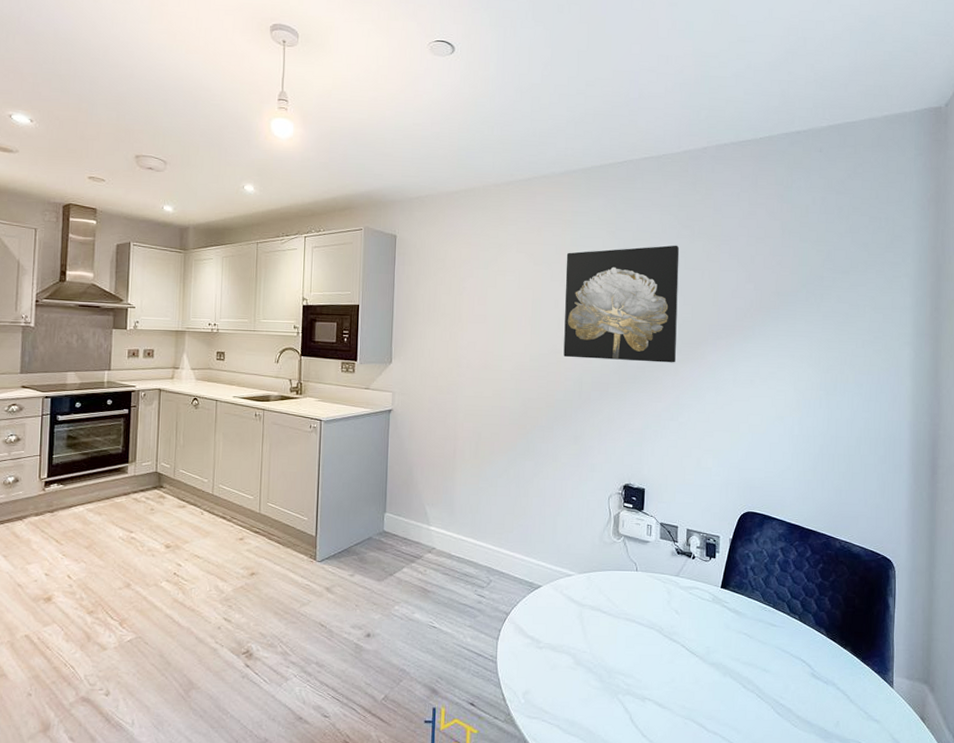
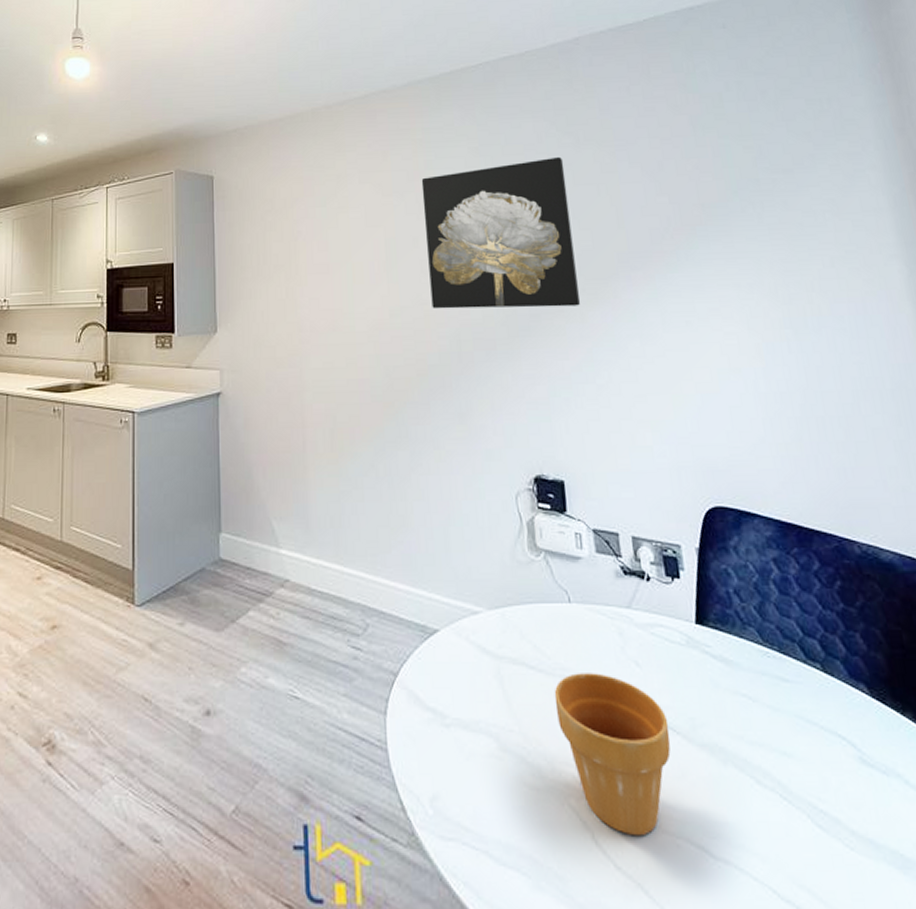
flower pot: none [617,617,692,718] -> present [554,673,671,837]

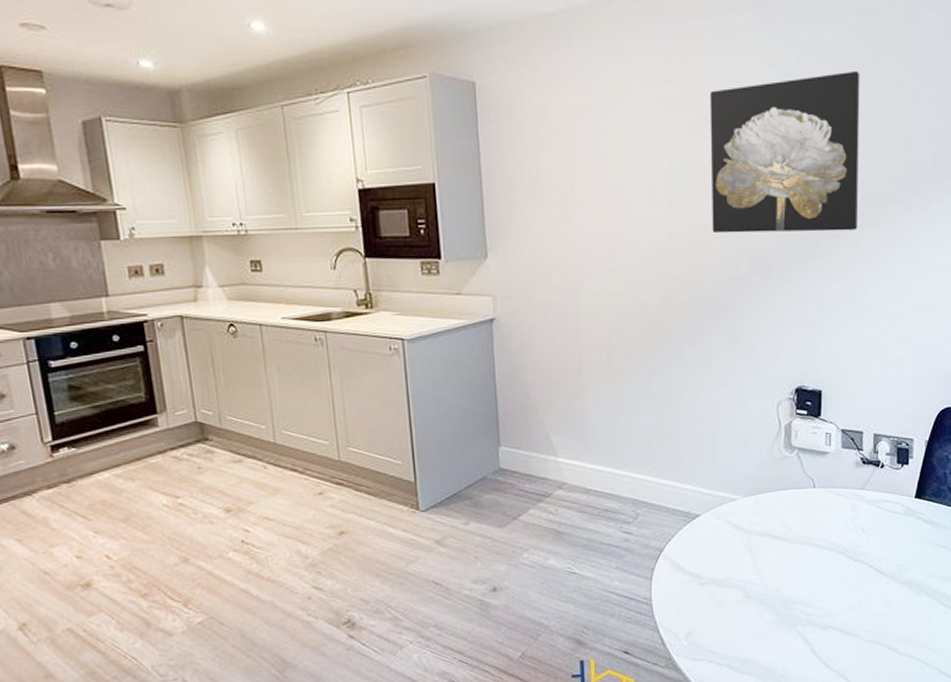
flower pot: present [554,673,671,837] -> none [793,538,881,646]

